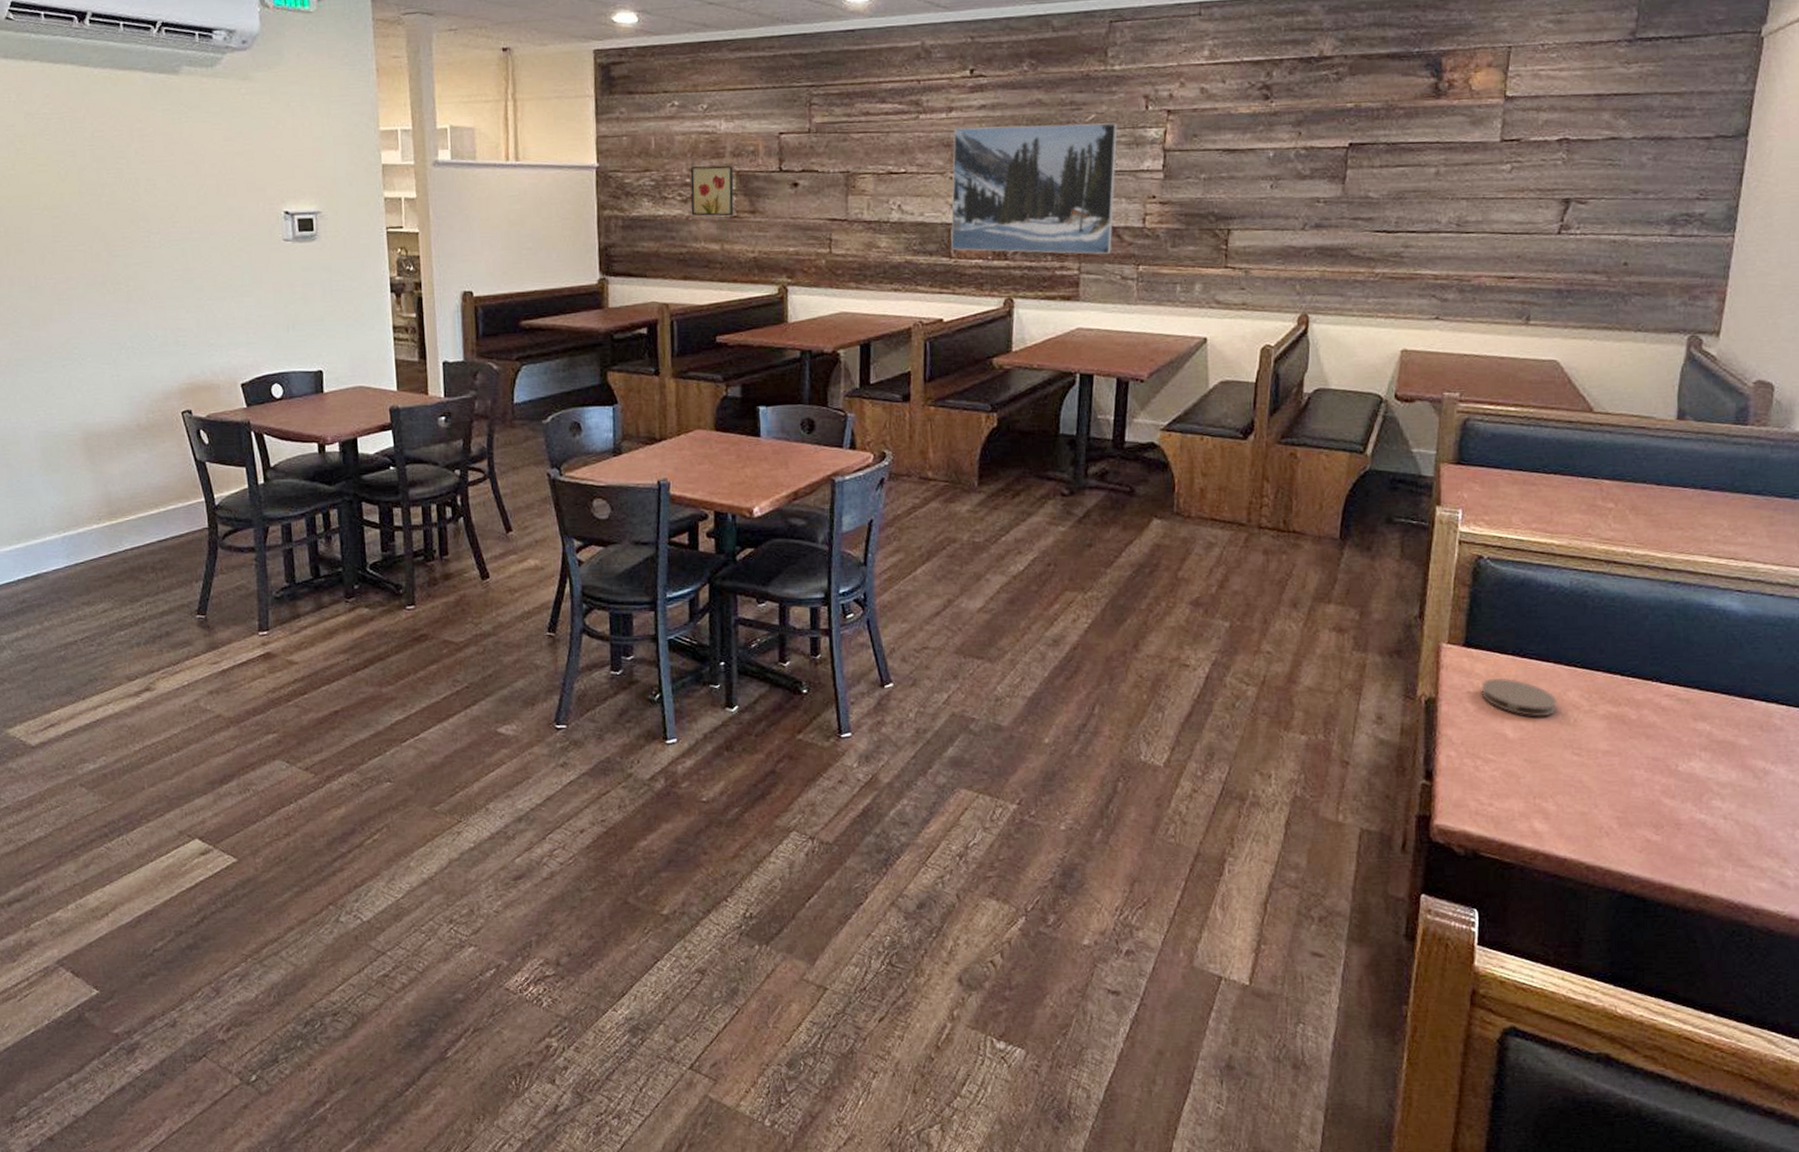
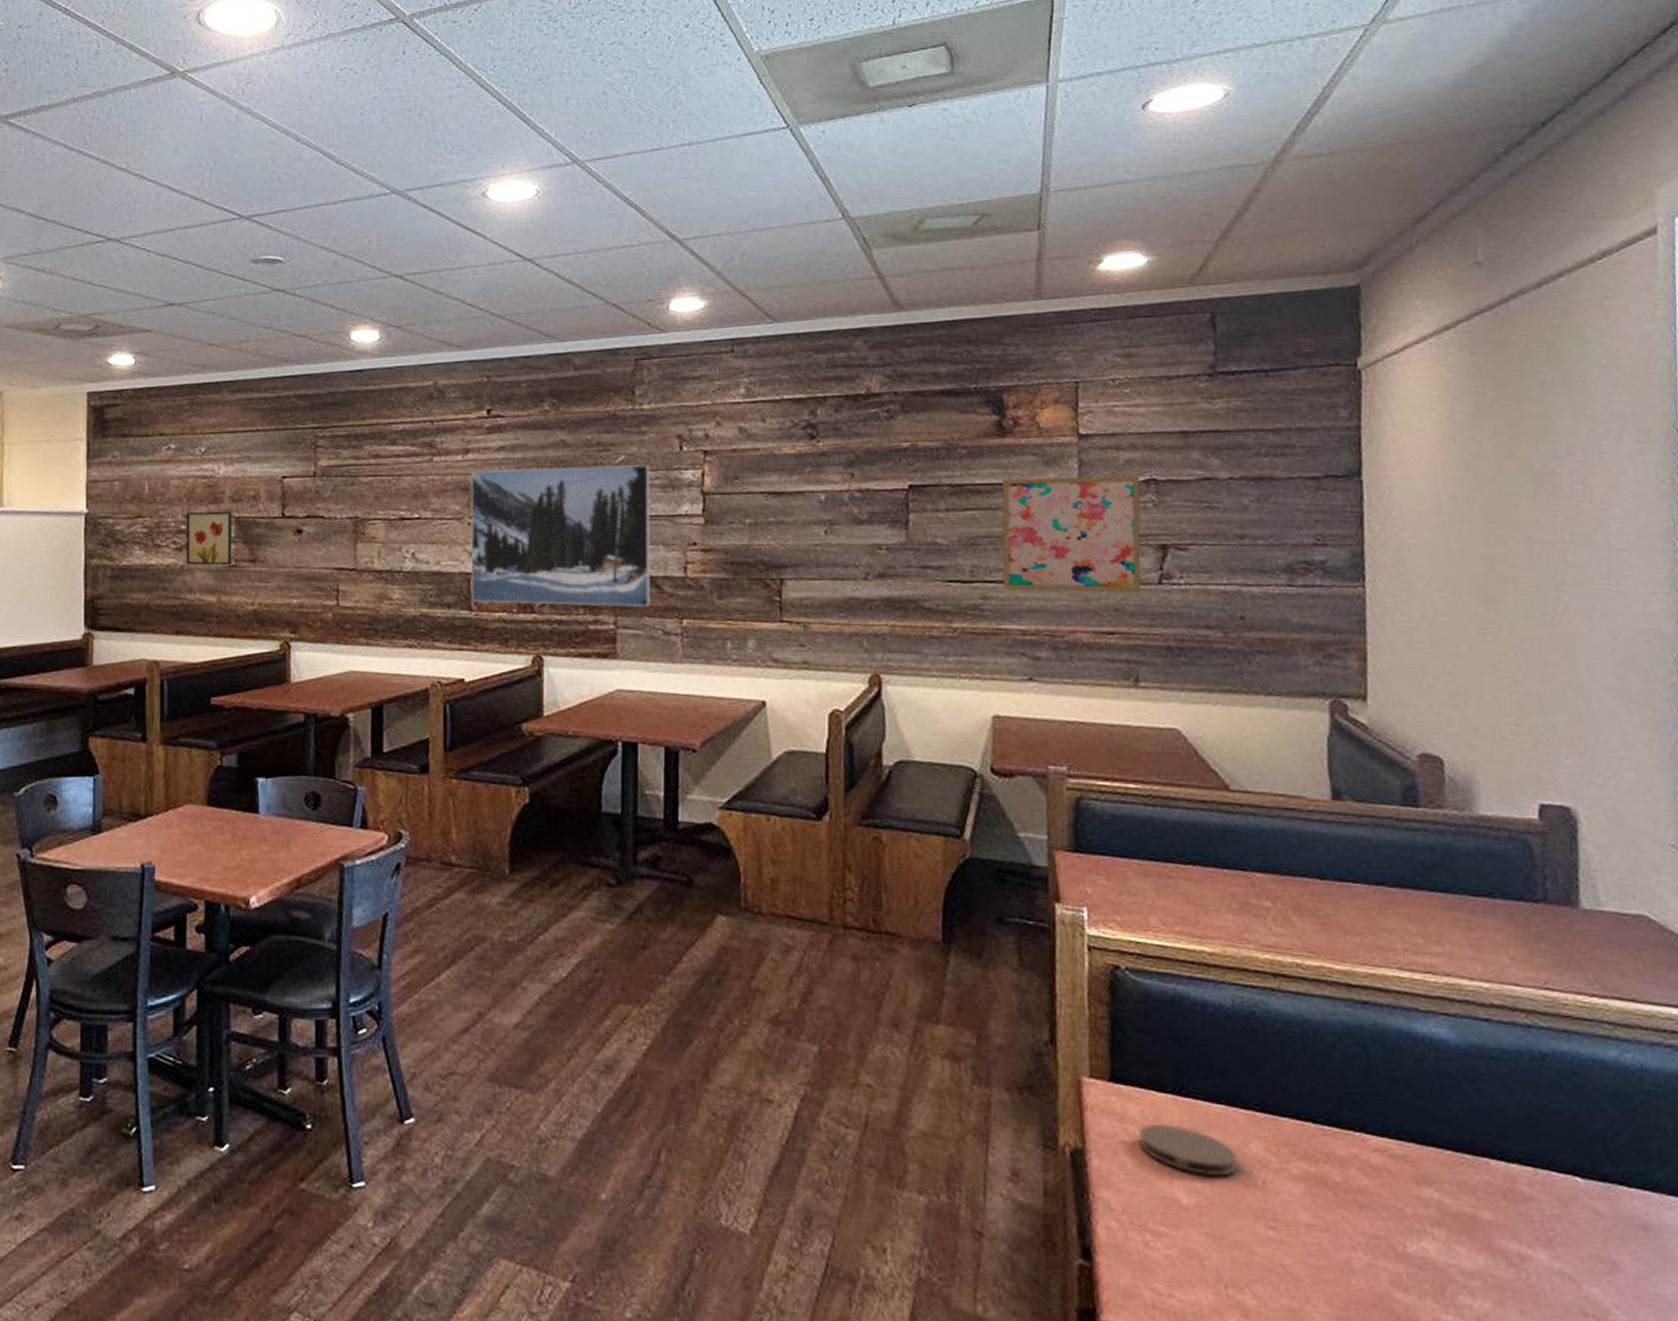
wall art: none [1423,135,1553,241] -> present [1002,475,1141,592]

